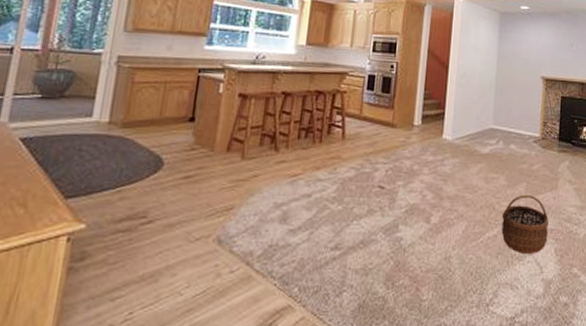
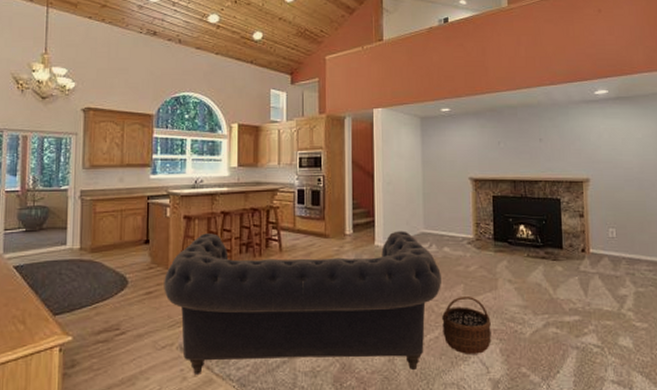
sofa: none [205,114,506,271] -> present [164,231,442,374]

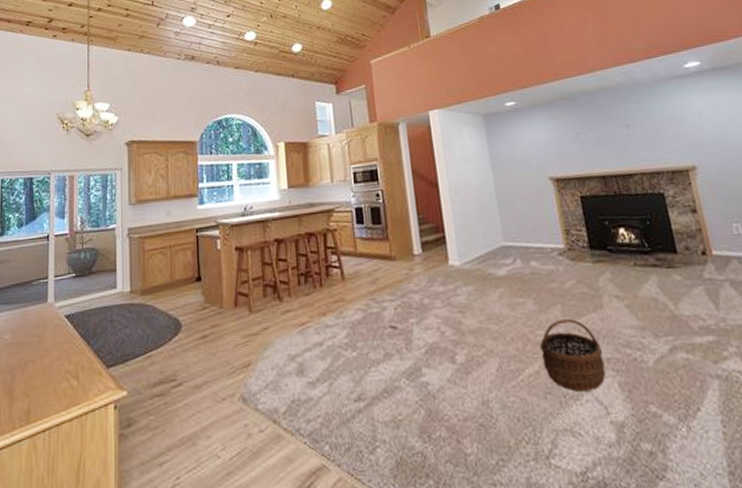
sofa: present [164,231,442,374] -> none [219,245,534,430]

